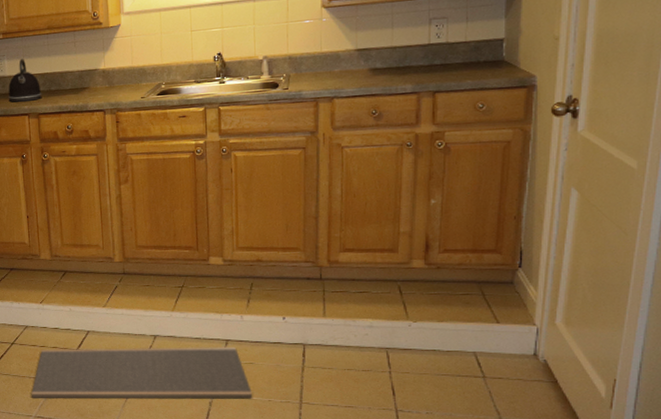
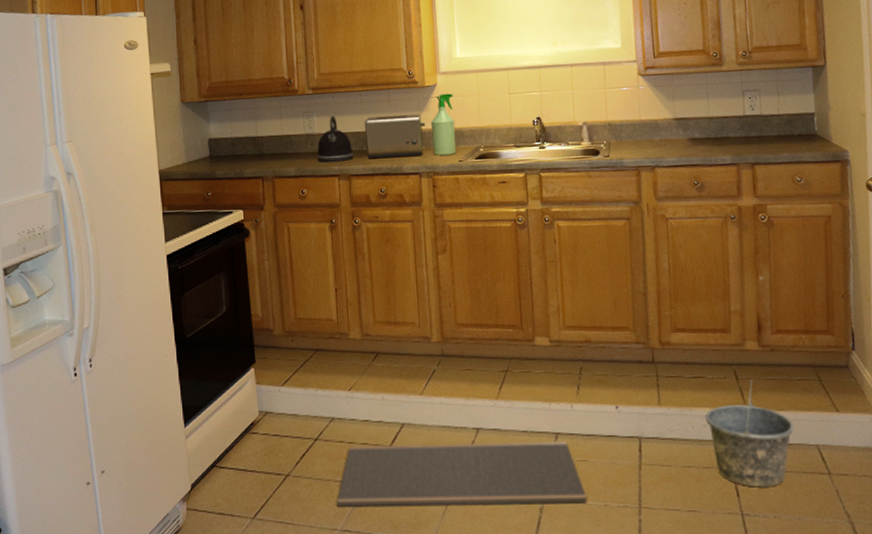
toaster: none [51,53,110,98] -> present [364,113,426,159]
spray bottle: none [115,33,139,93] -> present [431,93,457,155]
bucket: none [368,294,453,388] -> present [705,379,794,488]

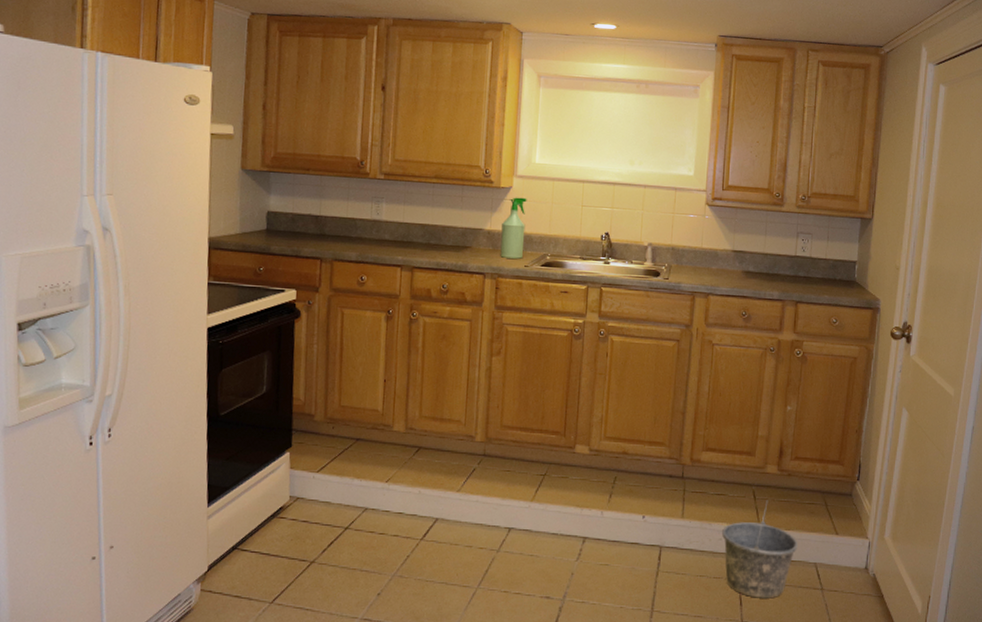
kettle: present [317,115,354,162] -> none [381,204,420,252]
door mat: present [337,441,588,507] -> none [361,537,605,605]
toaster: present [364,113,426,159] -> none [433,210,497,257]

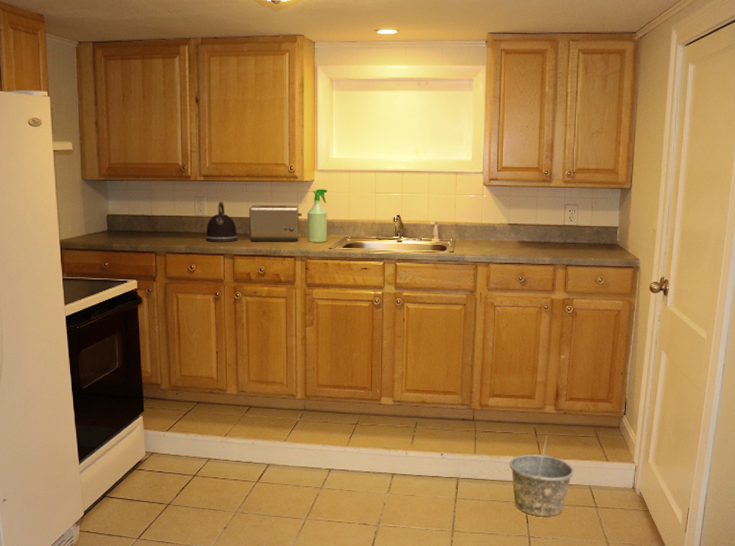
kettle: none [381,204,420,252] -> present [205,201,238,242]
toaster: none [433,210,497,257] -> present [248,204,303,242]

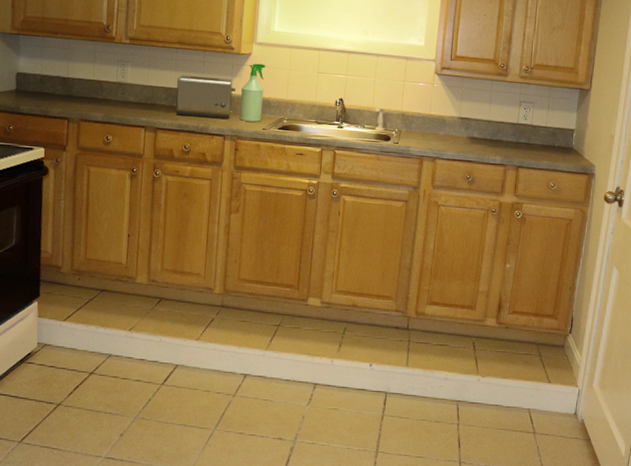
kettle: present [205,201,238,242] -> none [126,68,163,114]
bucket: present [509,435,574,517] -> none [443,350,513,441]

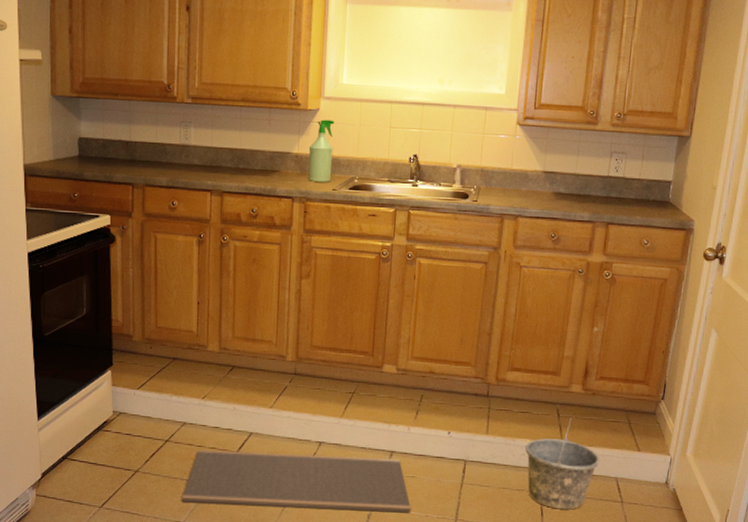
door mat: none [105,382,334,446] -> present [182,449,412,513]
toaster: present [175,74,237,120] -> none [241,134,304,181]
bucket: none [443,350,513,441] -> present [525,418,600,510]

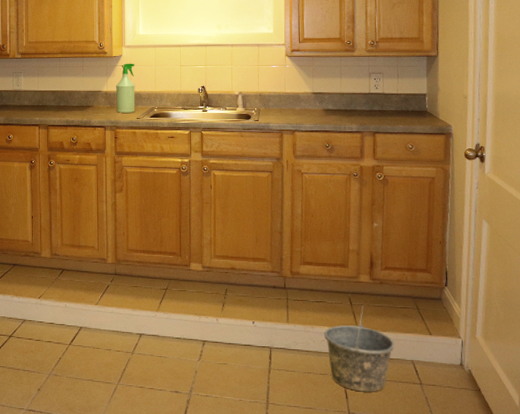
door mat: present [182,449,412,513] -> none [25,343,226,398]

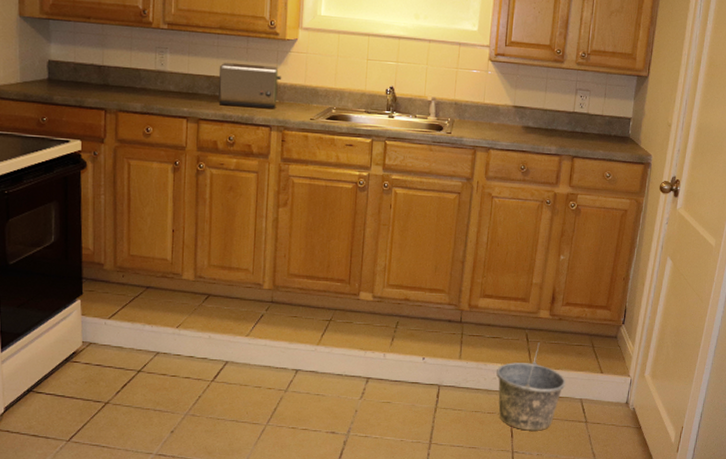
toaster: none [61,78,112,113] -> present [218,62,282,109]
spray bottle: present [116,63,136,113] -> none [286,49,313,112]

